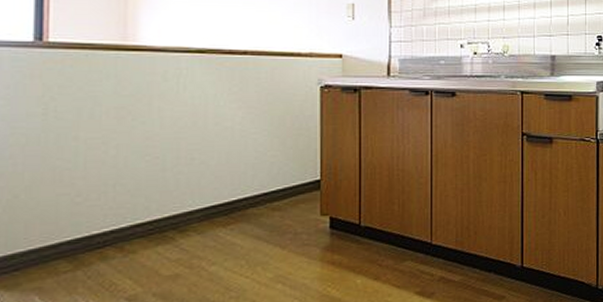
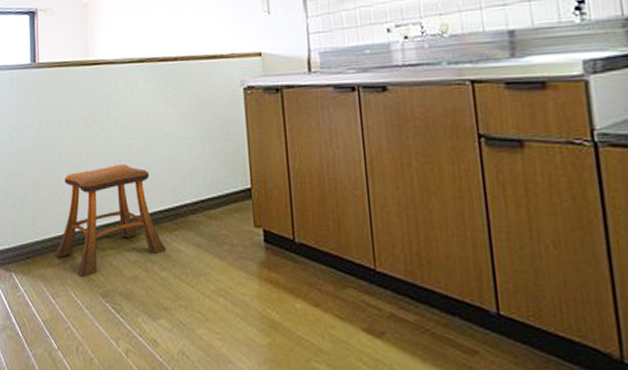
stool: none [60,158,217,284] -> present [55,163,166,278]

